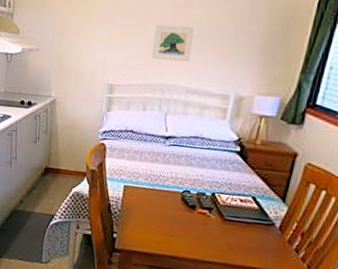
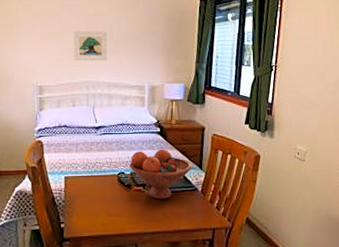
fruit bowl: none [197,169,273,229] -> present [129,149,192,200]

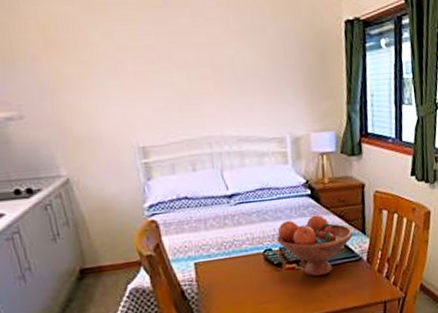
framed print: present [74,31,108,61] -> none [181,67,232,109]

